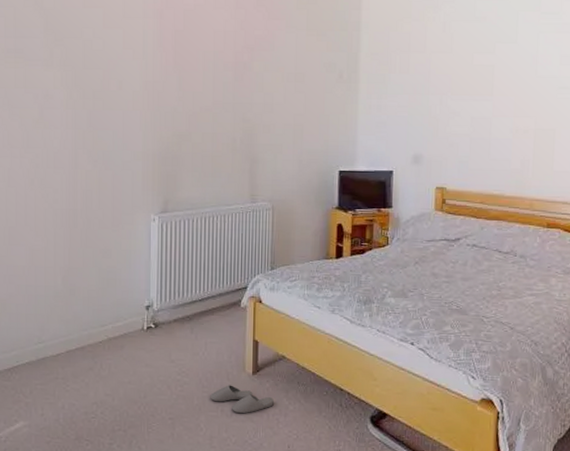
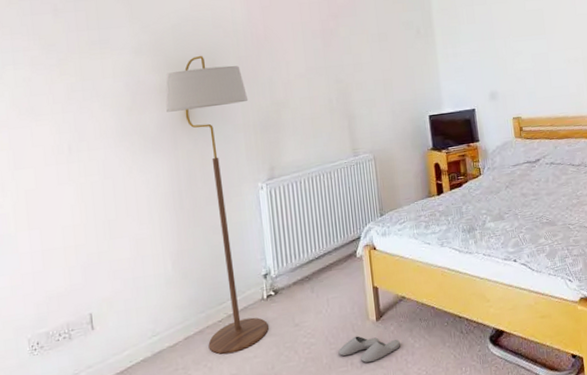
floor lamp: none [71,75,151,375] -> present [165,55,269,354]

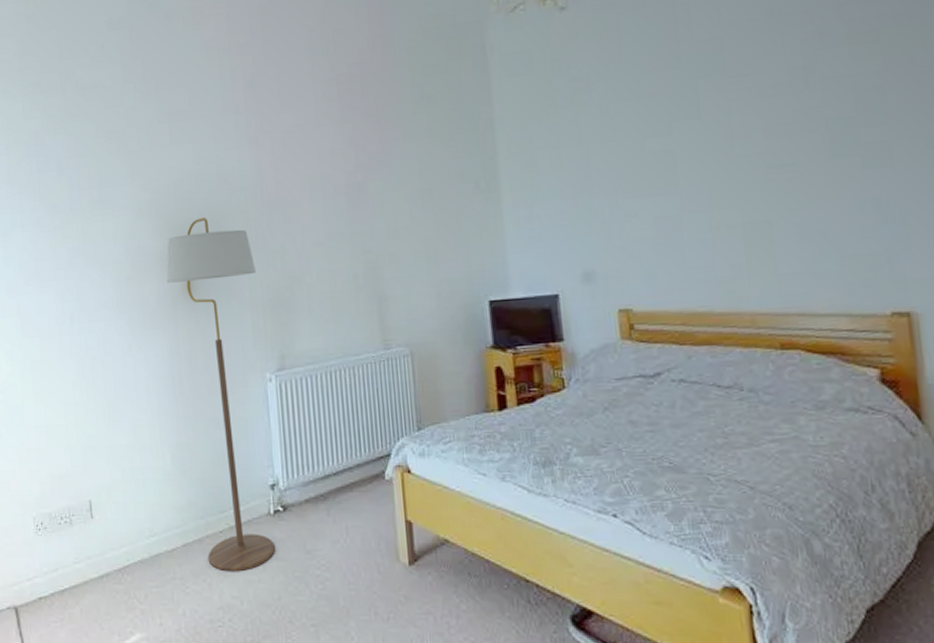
slippers: present [338,336,400,363] -> none [359,579,441,617]

